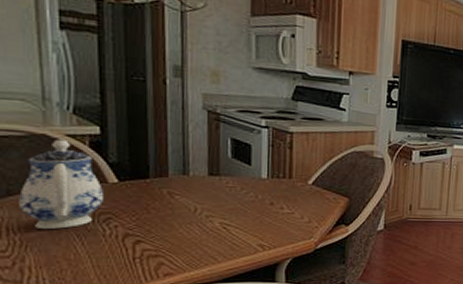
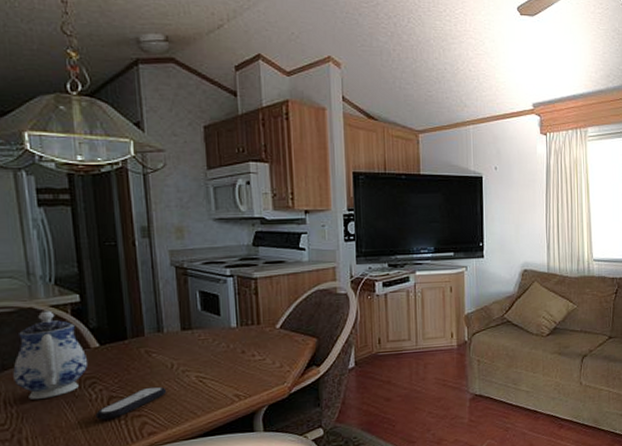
remote control: none [108,228,188,257] -> present [95,386,167,420]

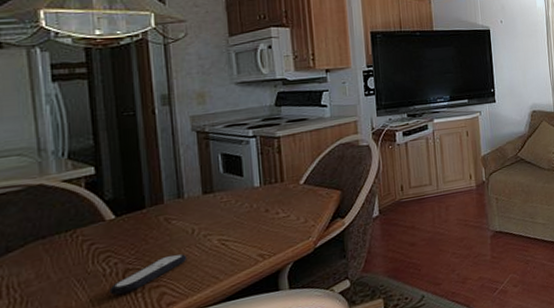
teapot: present [13,310,88,399] -> none [18,186,103,281]

